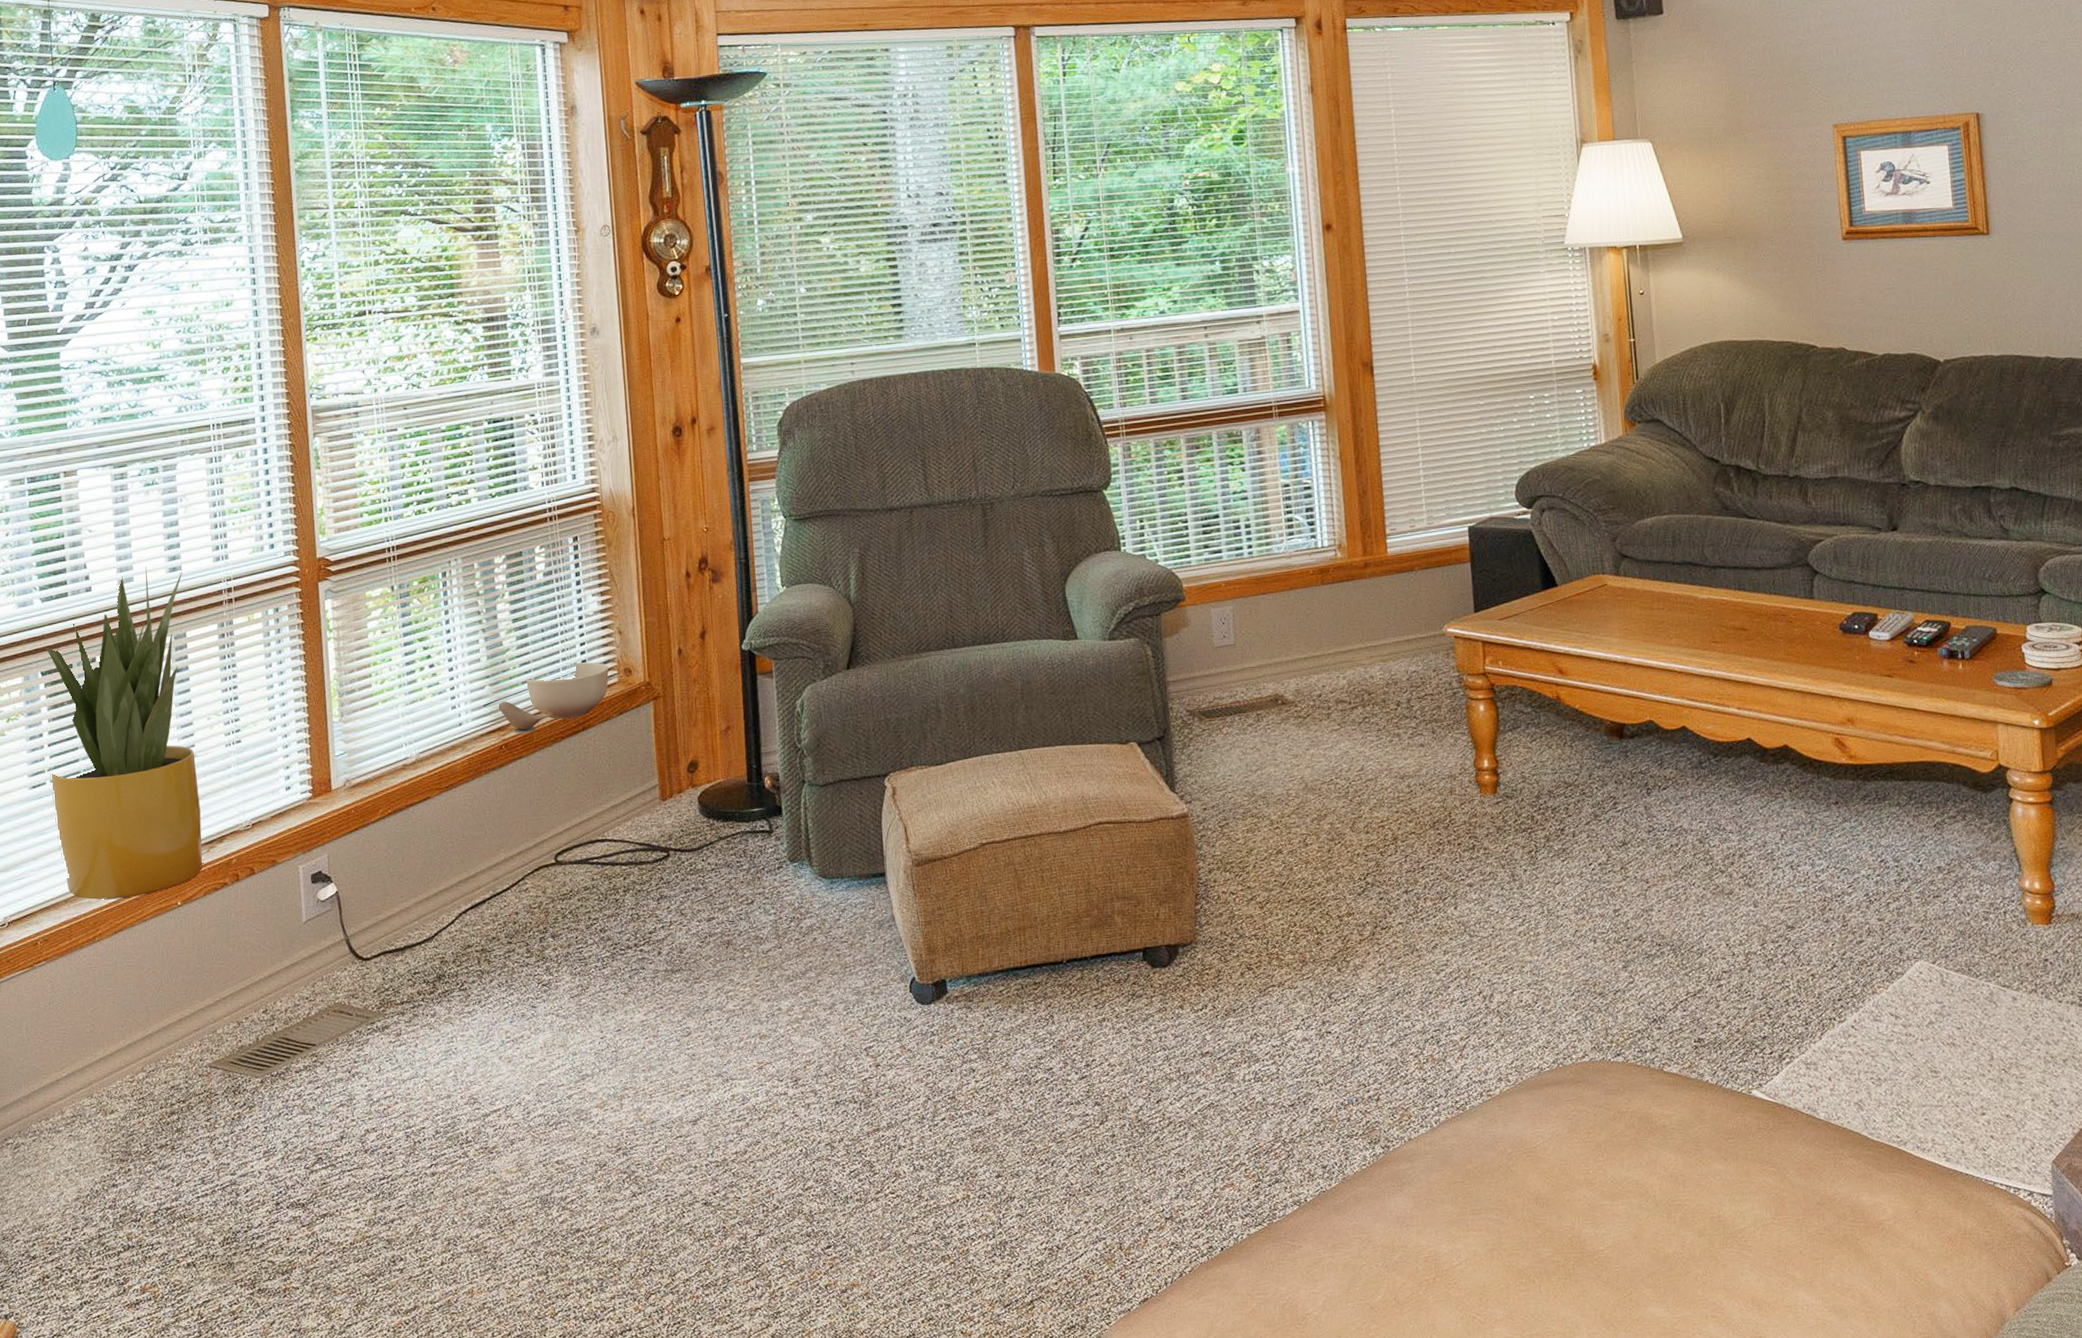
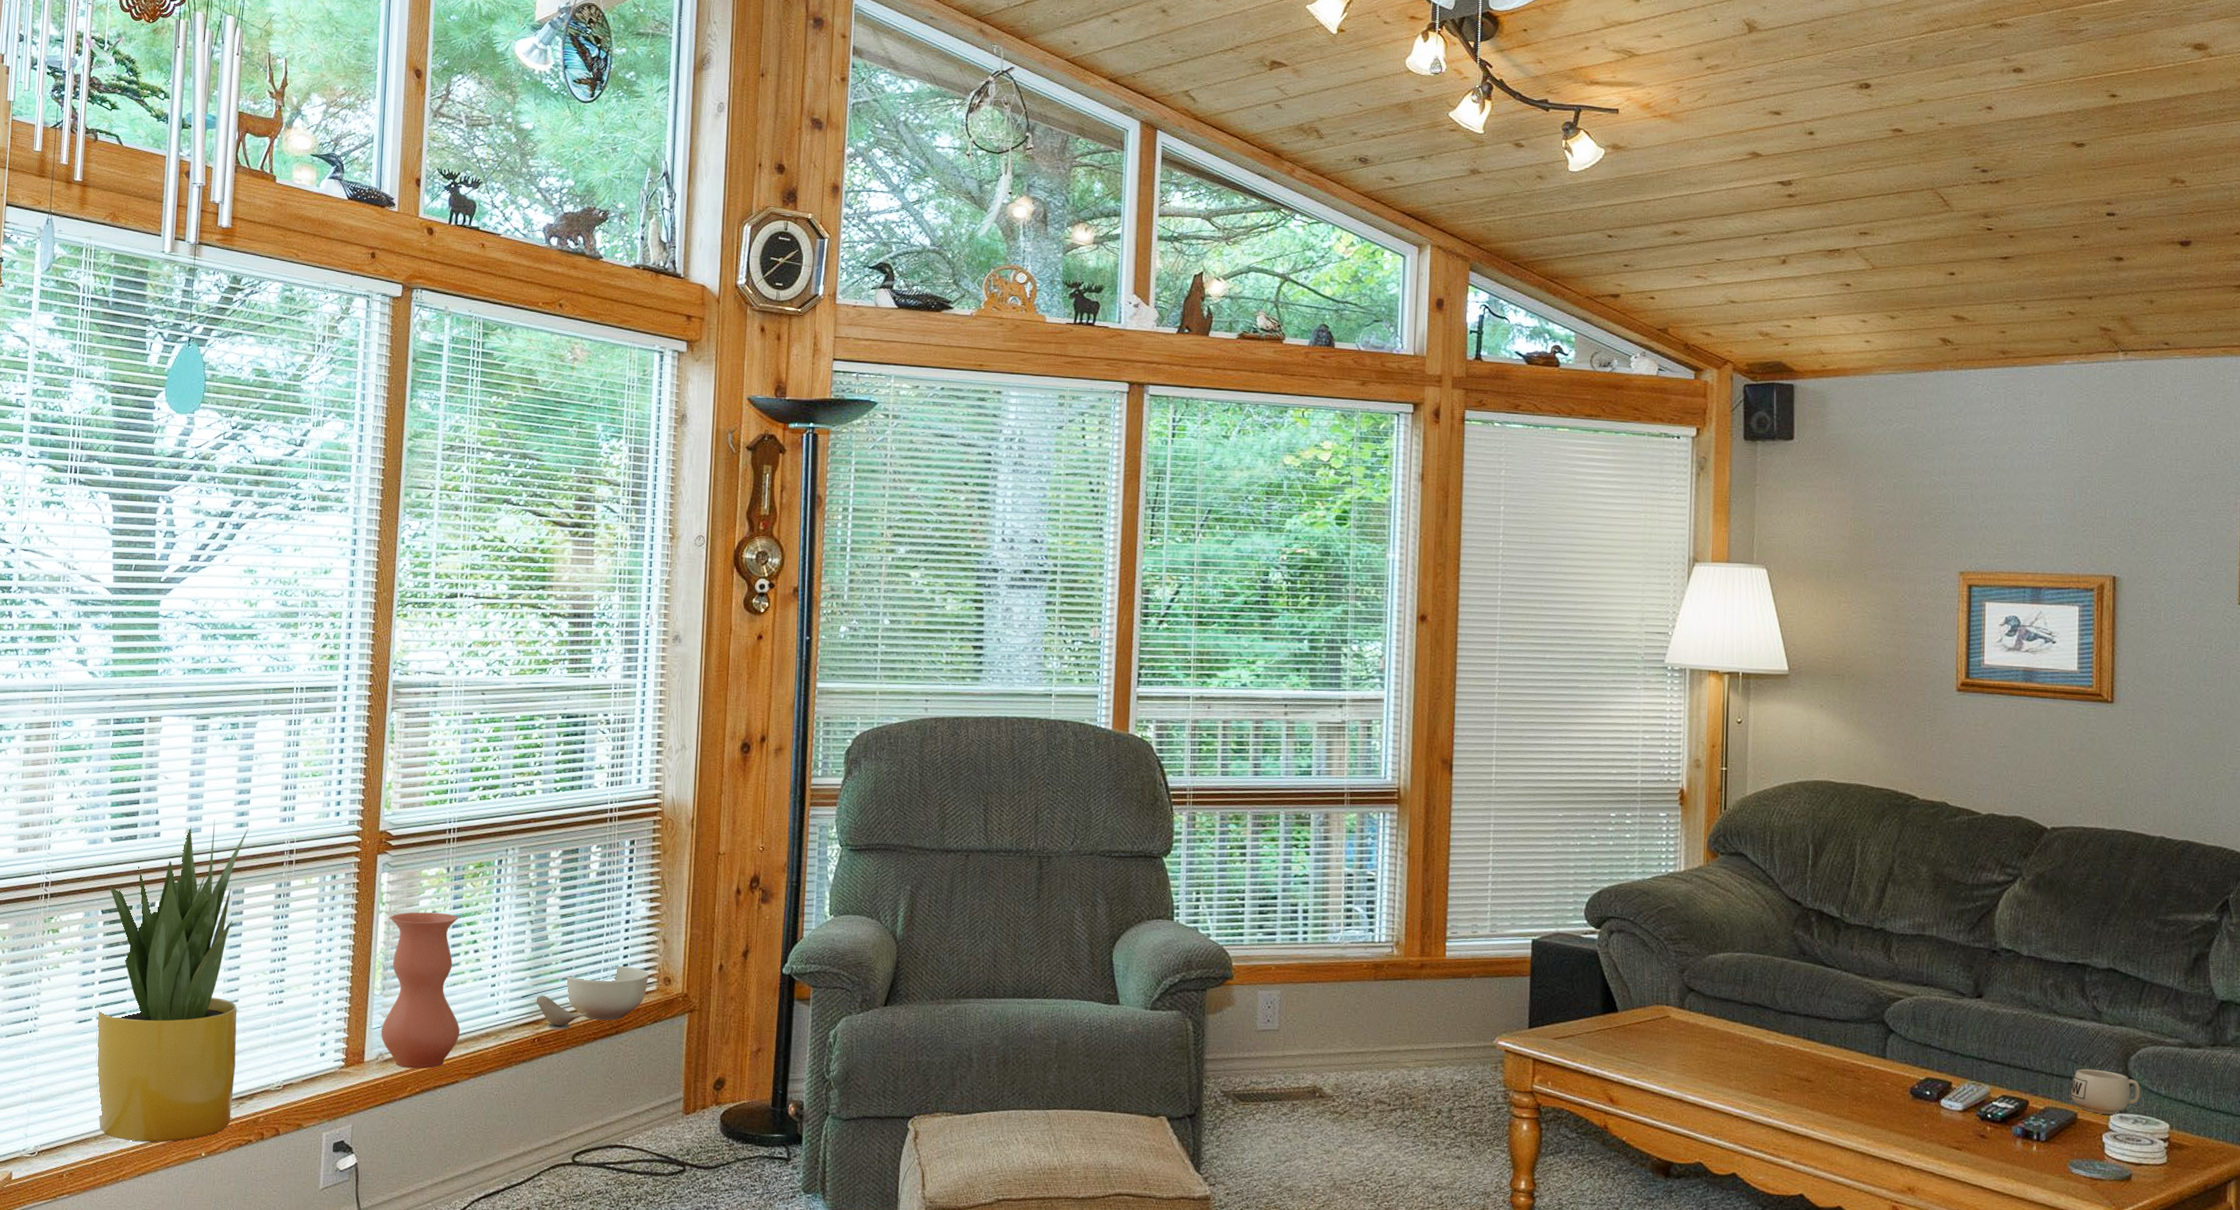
vase: none [338,632,426,792] -> present [380,912,460,1069]
mug: none [1987,584,2052,627] -> present [2070,1068,2140,1115]

